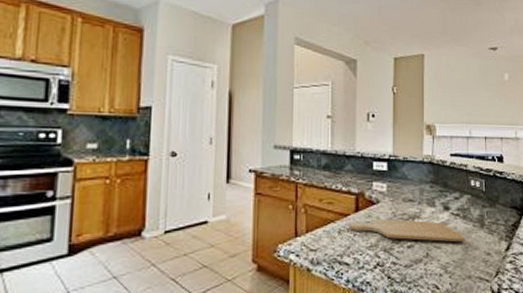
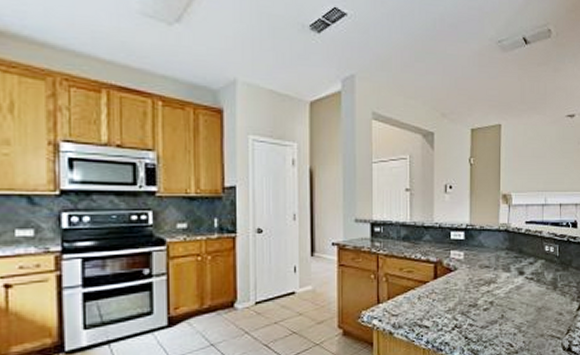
chopping board: present [349,218,465,243] -> none [428,284,538,304]

